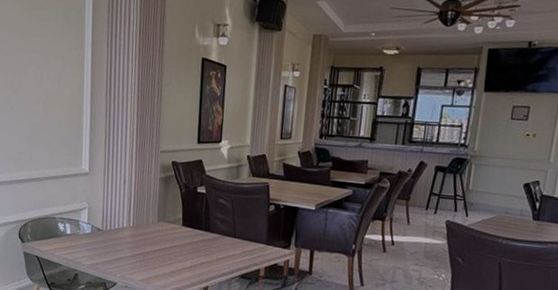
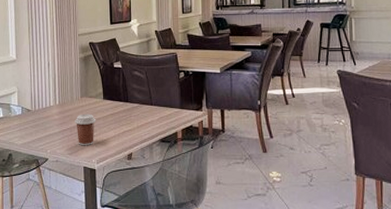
coffee cup: none [148,239,173,274] -> present [75,113,96,146]

